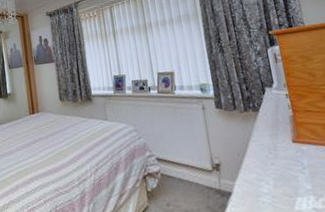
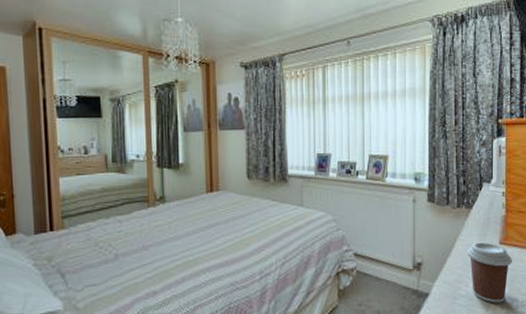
coffee cup: none [261,141,310,200] -> present [467,242,513,303]

